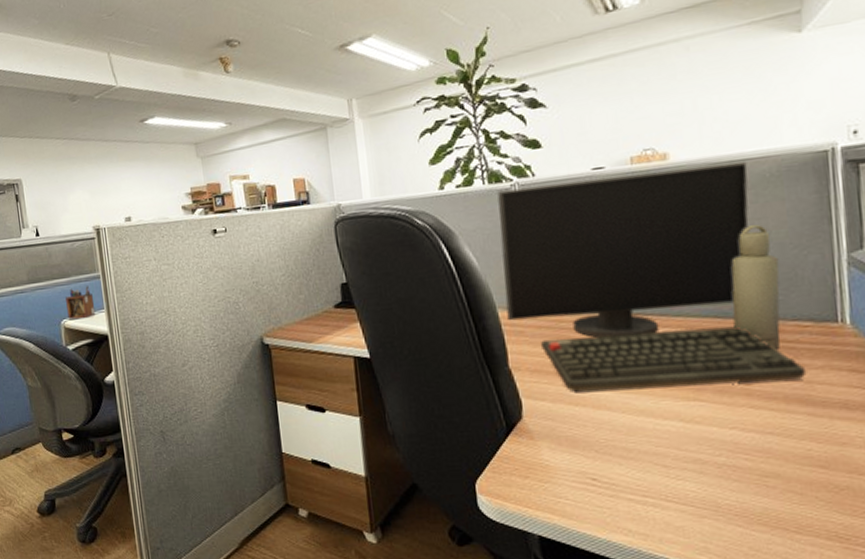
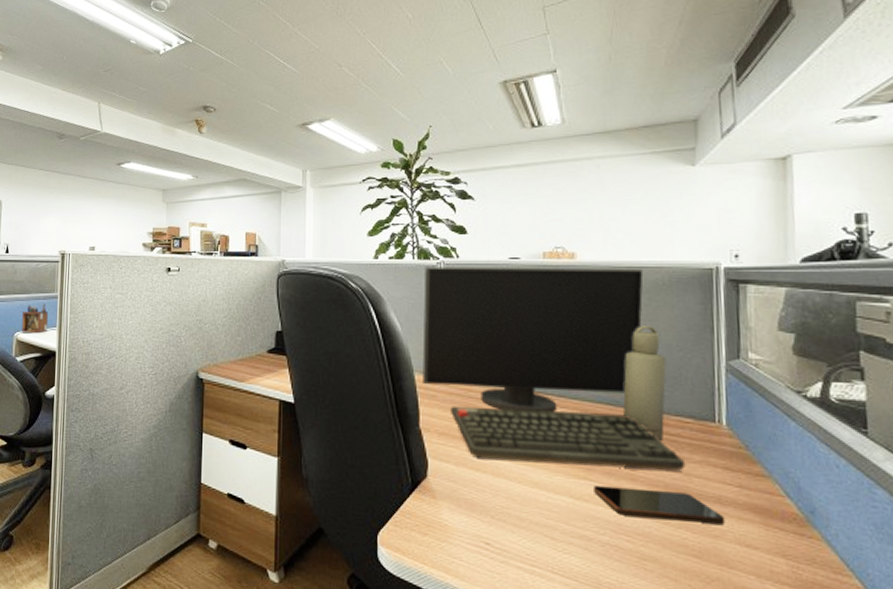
phone: none [705,402,854,434] -> present [594,486,726,524]

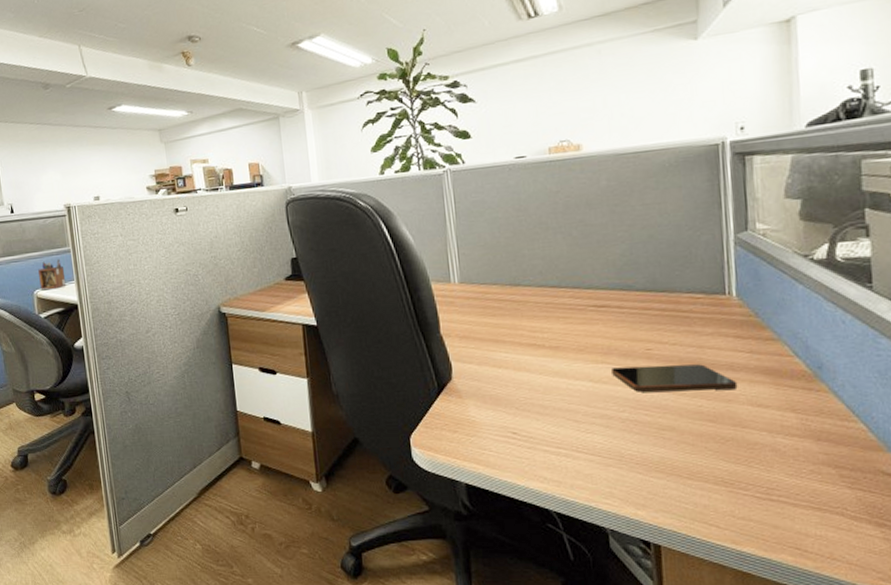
computer monitor: present [422,266,644,413] -> none [431,152,651,308]
computer keyboard: present [451,406,686,470] -> none [469,297,699,356]
bottle: present [623,326,667,442] -> none [635,209,677,320]

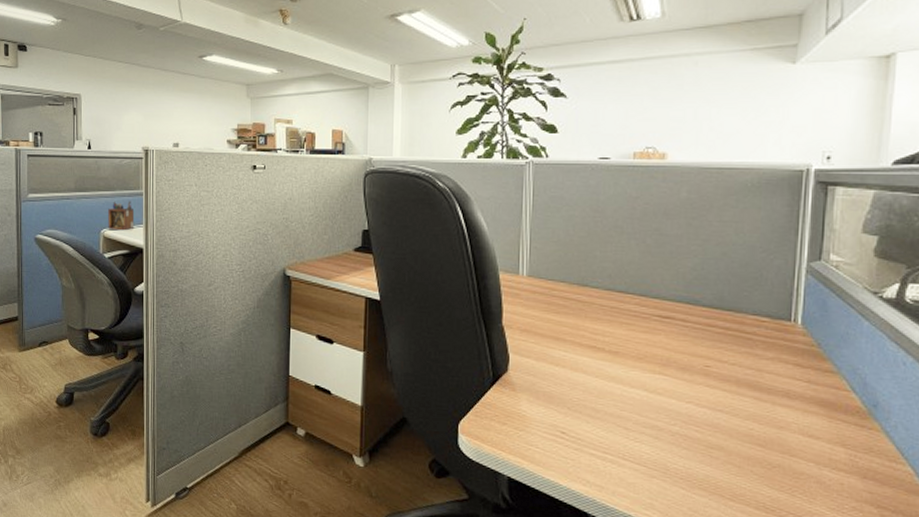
phone: present [611,364,738,392] -> none [668,380,791,416]

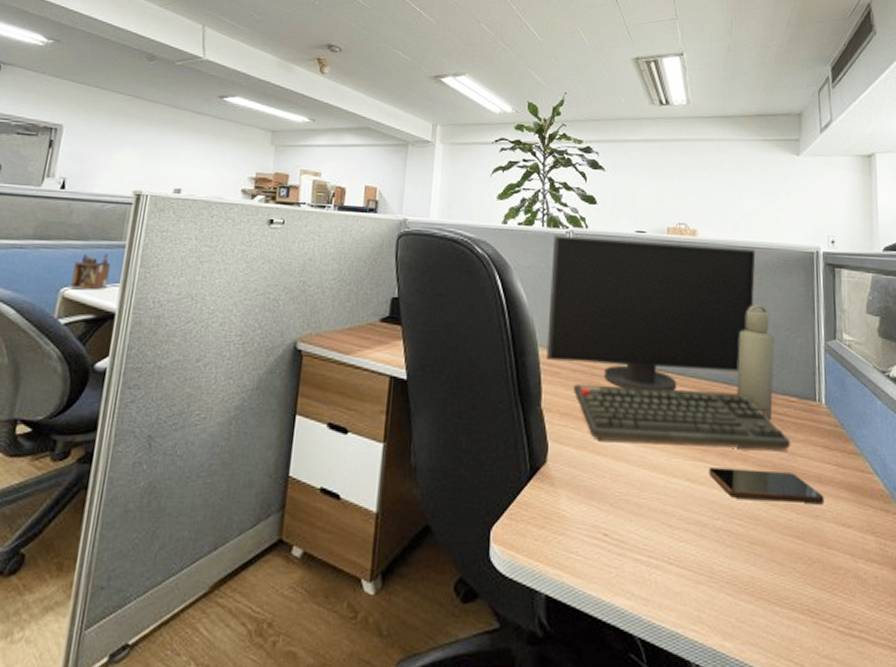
computer monitor: none [507,166,733,311] -> present [546,235,756,392]
computer keyboard: none [534,304,759,366] -> present [574,383,791,450]
phone: none [668,380,791,416] -> present [709,467,825,503]
bottle: none [702,227,749,340] -> present [737,305,775,421]

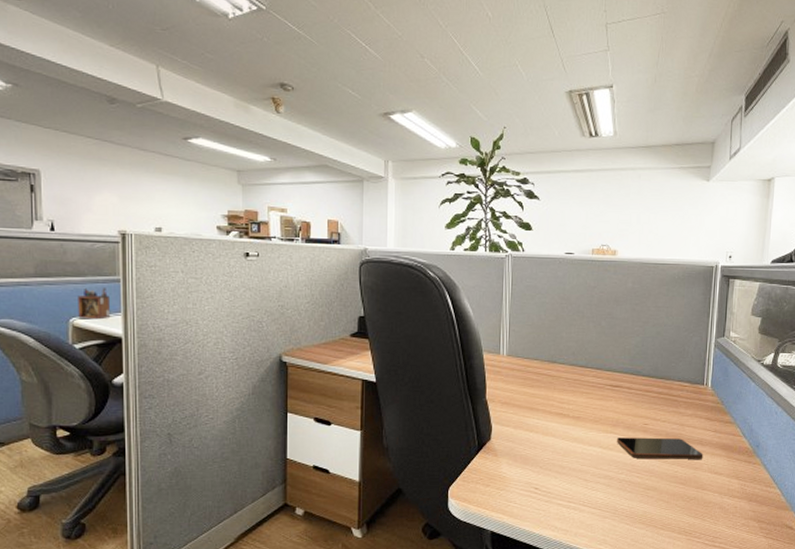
computer monitor: present [546,235,756,392] -> none [490,258,665,382]
computer keyboard: present [574,383,791,450] -> none [512,379,682,423]
bottle: present [737,305,775,421] -> none [642,311,676,402]

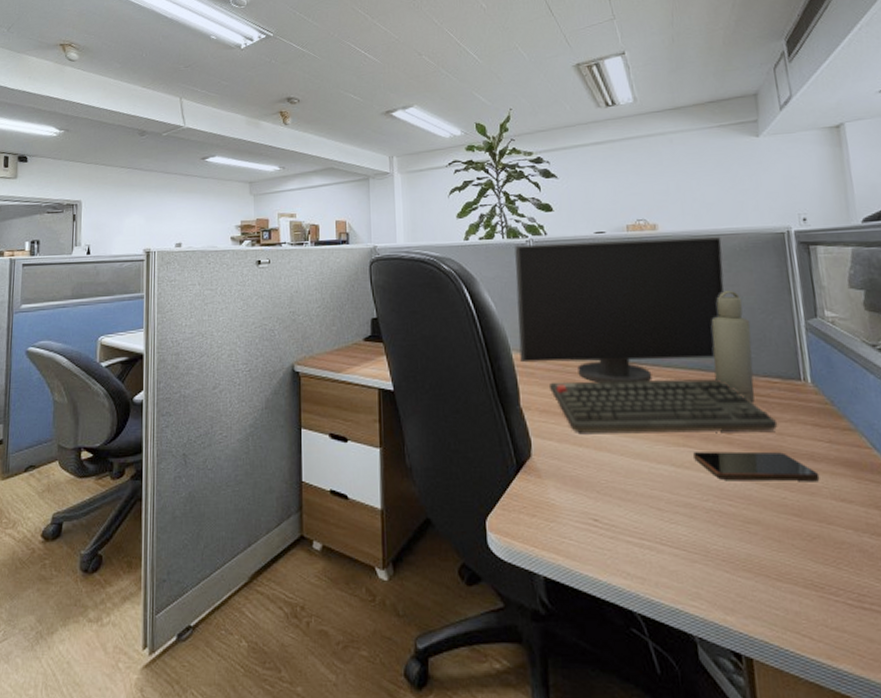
desk organizer: present [78,288,111,320] -> none [106,305,135,337]
computer monitor: none [490,258,665,382] -> present [514,236,724,384]
computer keyboard: none [512,379,682,423] -> present [550,379,778,433]
bottle: none [642,311,676,402] -> present [711,291,755,404]

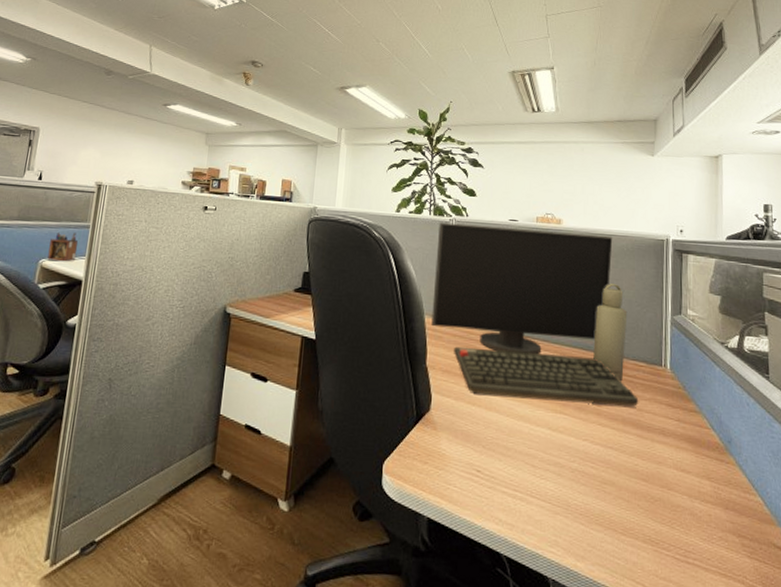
desk organizer: none [106,305,135,337] -> present [47,233,79,262]
phone: present [693,451,820,481] -> none [567,419,667,452]

